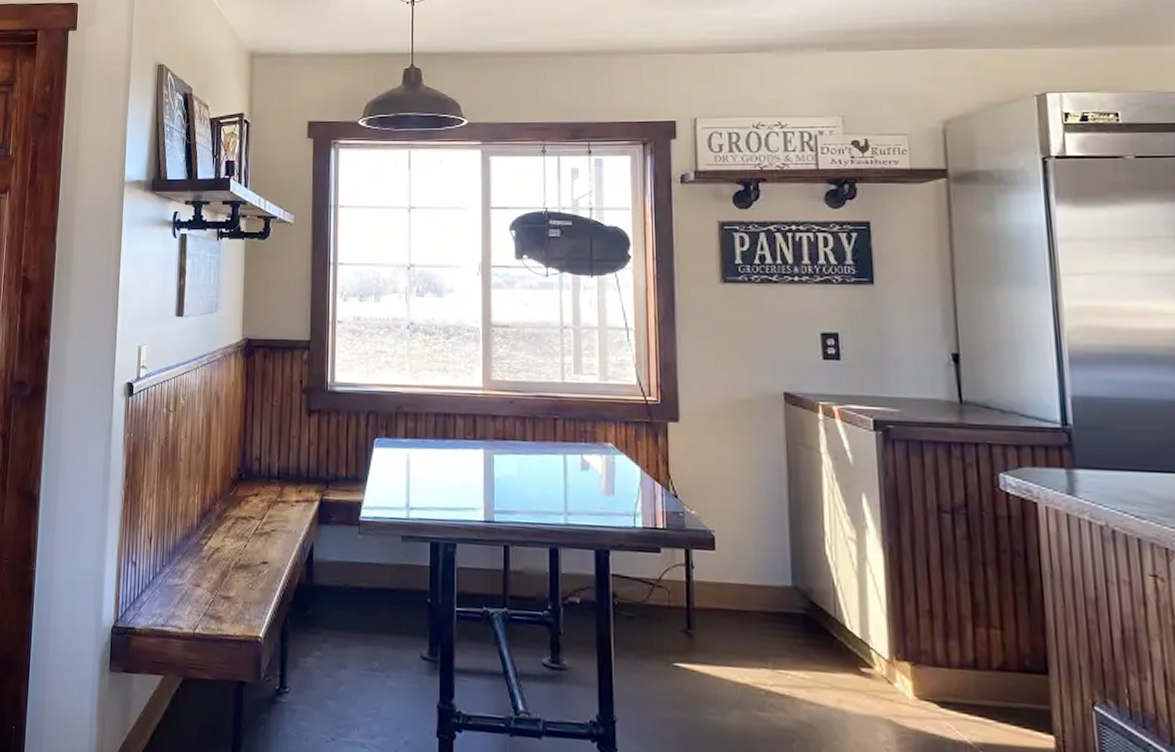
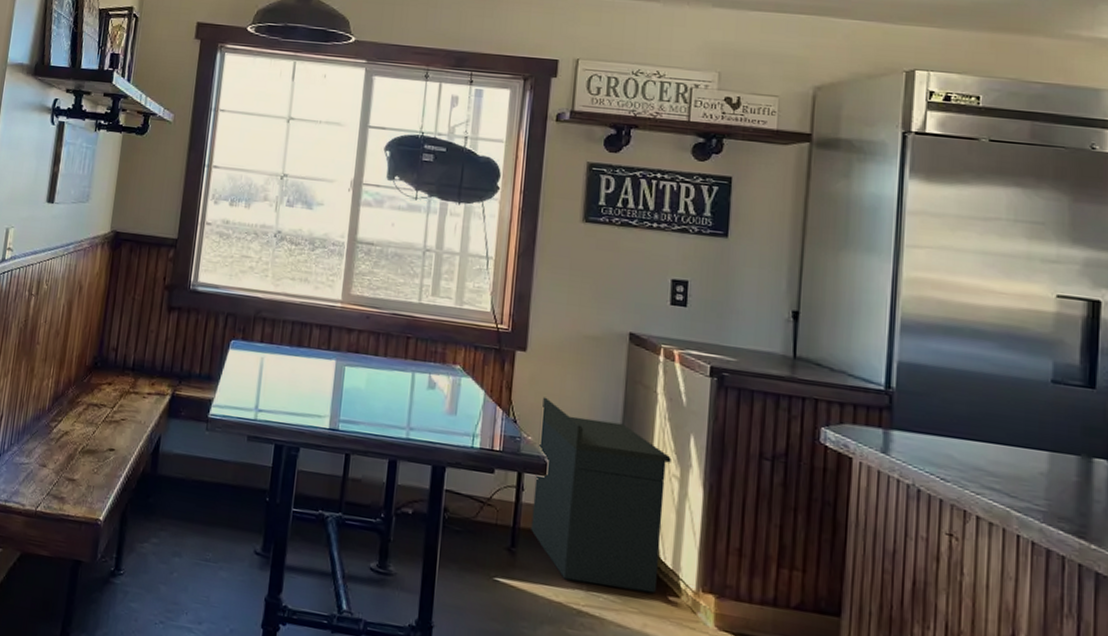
storage cabinet: none [702,467,846,666] -> present [531,397,671,593]

